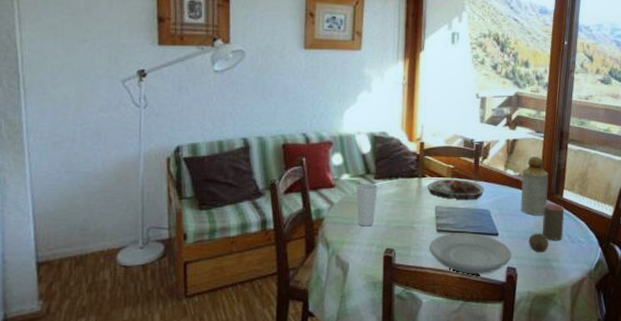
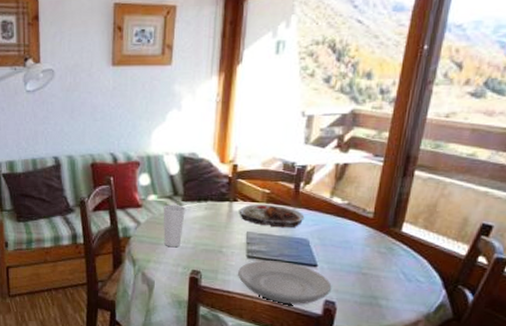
bottle: present [521,157,548,216] -> none [346,184,385,249]
fruit: present [529,233,549,253] -> none [353,267,378,289]
cup: present [542,204,565,241] -> none [370,237,403,278]

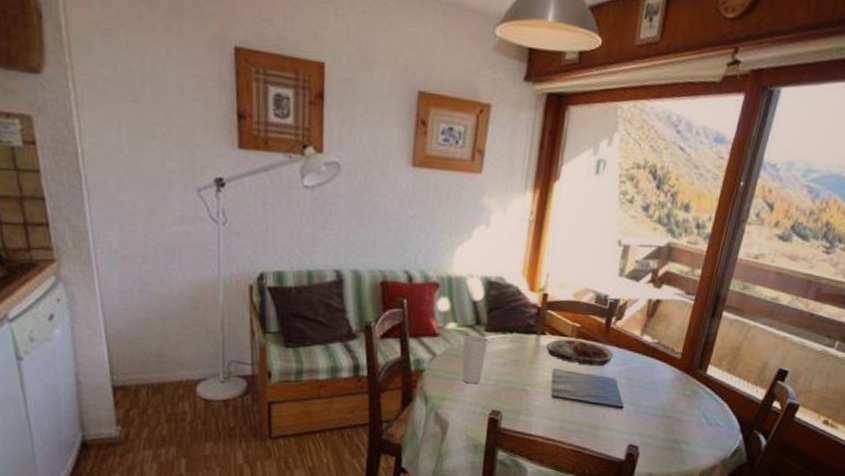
plate: present [238,260,332,305] -> none [541,400,636,449]

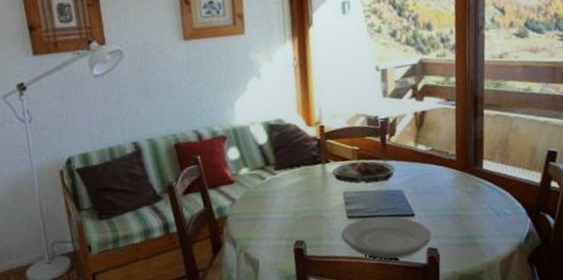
cup: present [462,334,488,384] -> none [256,174,280,221]
plate: none [541,400,636,449] -> present [341,216,432,260]

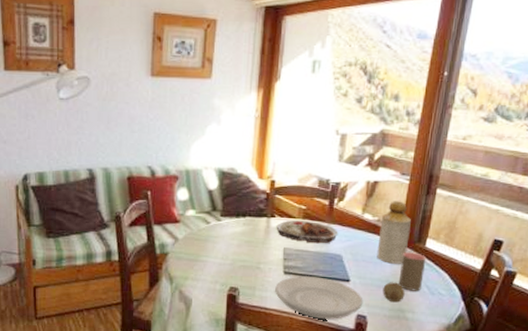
bottle: none [435,127,466,191] -> present [377,201,411,264]
fruit: none [448,209,471,230] -> present [382,282,405,303]
cup: none [462,176,487,216] -> present [398,252,427,291]

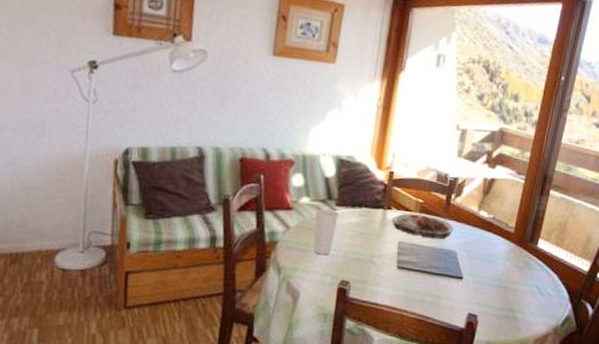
cup: none [201,220,224,264] -> present [314,208,339,256]
plate: present [275,276,363,319] -> none [387,271,475,318]
bottle: present [377,201,411,264] -> none [490,199,525,263]
fruit: present [382,282,405,303] -> none [494,281,516,302]
cup: present [398,252,427,291] -> none [510,251,538,292]

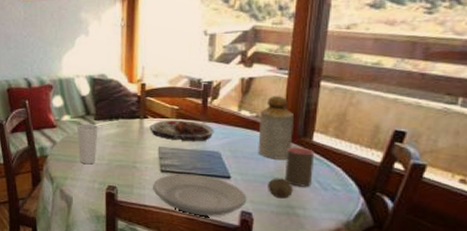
plate: none [387,271,475,318] -> present [153,174,247,216]
bottle: none [490,199,525,263] -> present [258,96,293,159]
fruit: none [494,281,516,302] -> present [268,178,293,199]
cup: none [510,251,538,292] -> present [284,147,315,187]

